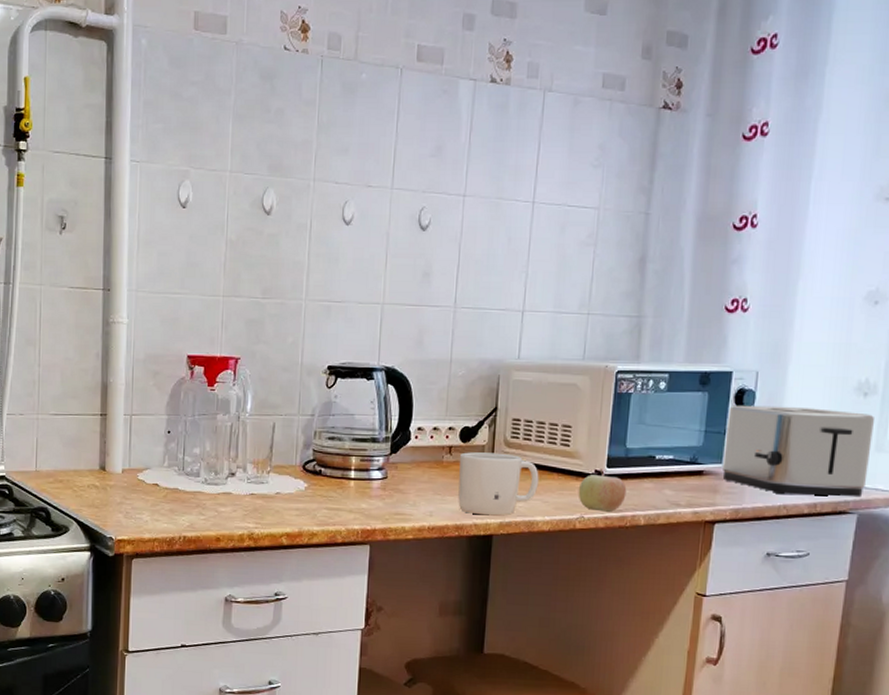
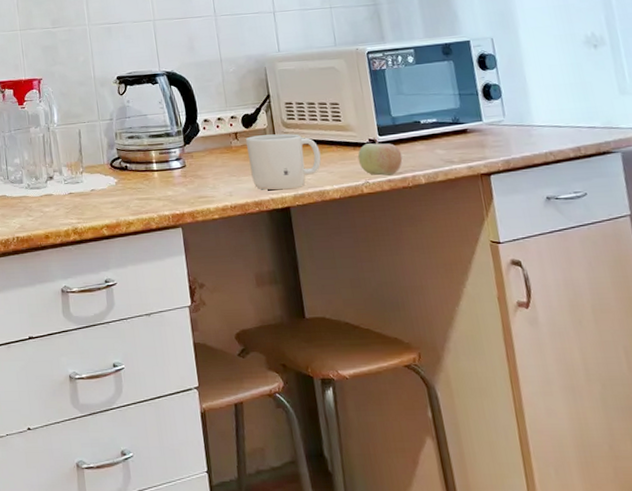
toaster: present [722,405,874,498] -> none [475,62,620,143]

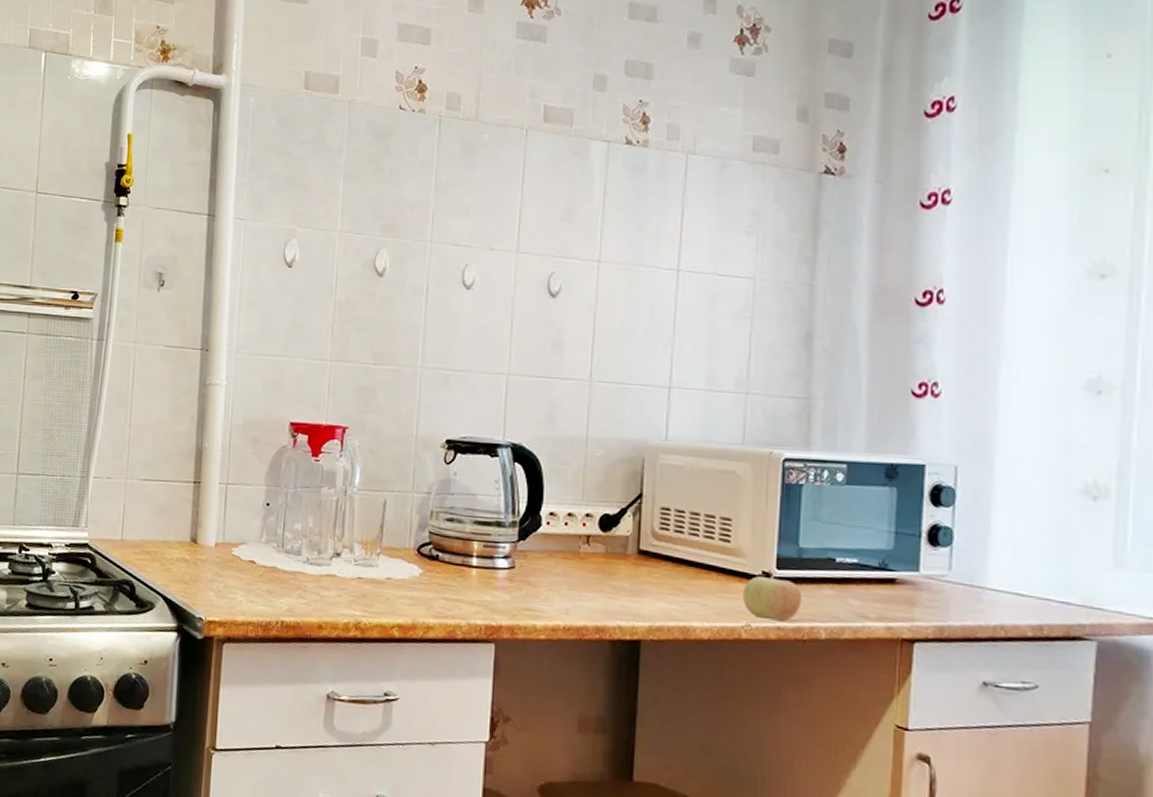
mug: present [245,133,322,191] -> none [598,543,695,620]

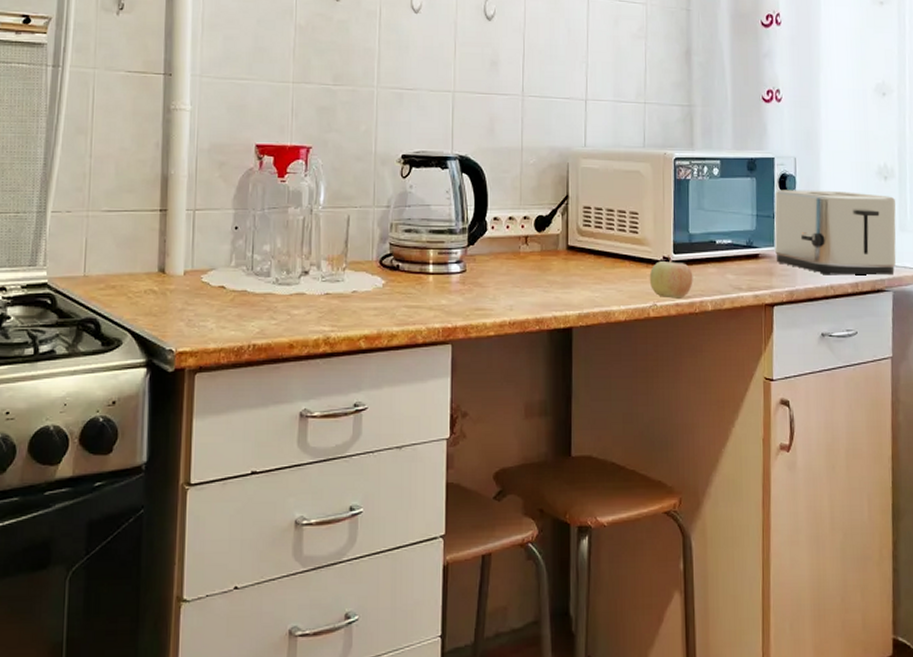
toaster: none [920,503,1108,621] -> present [774,189,896,276]

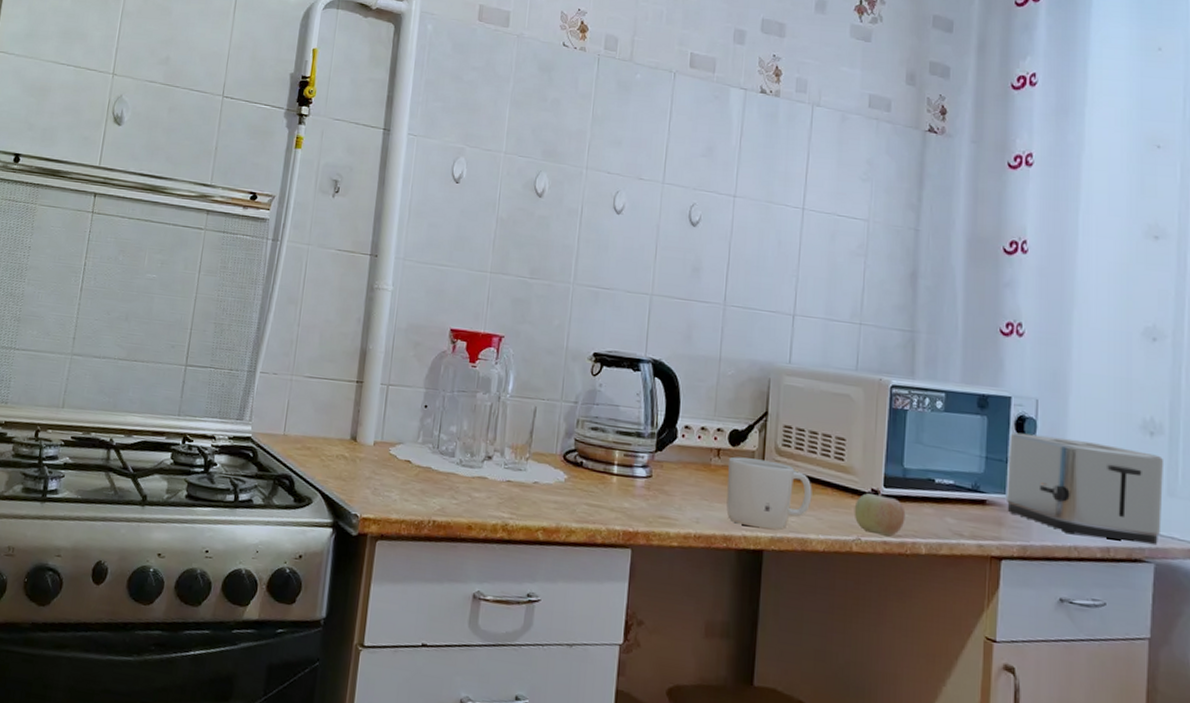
mug: none [535,242,612,307] -> present [726,456,812,531]

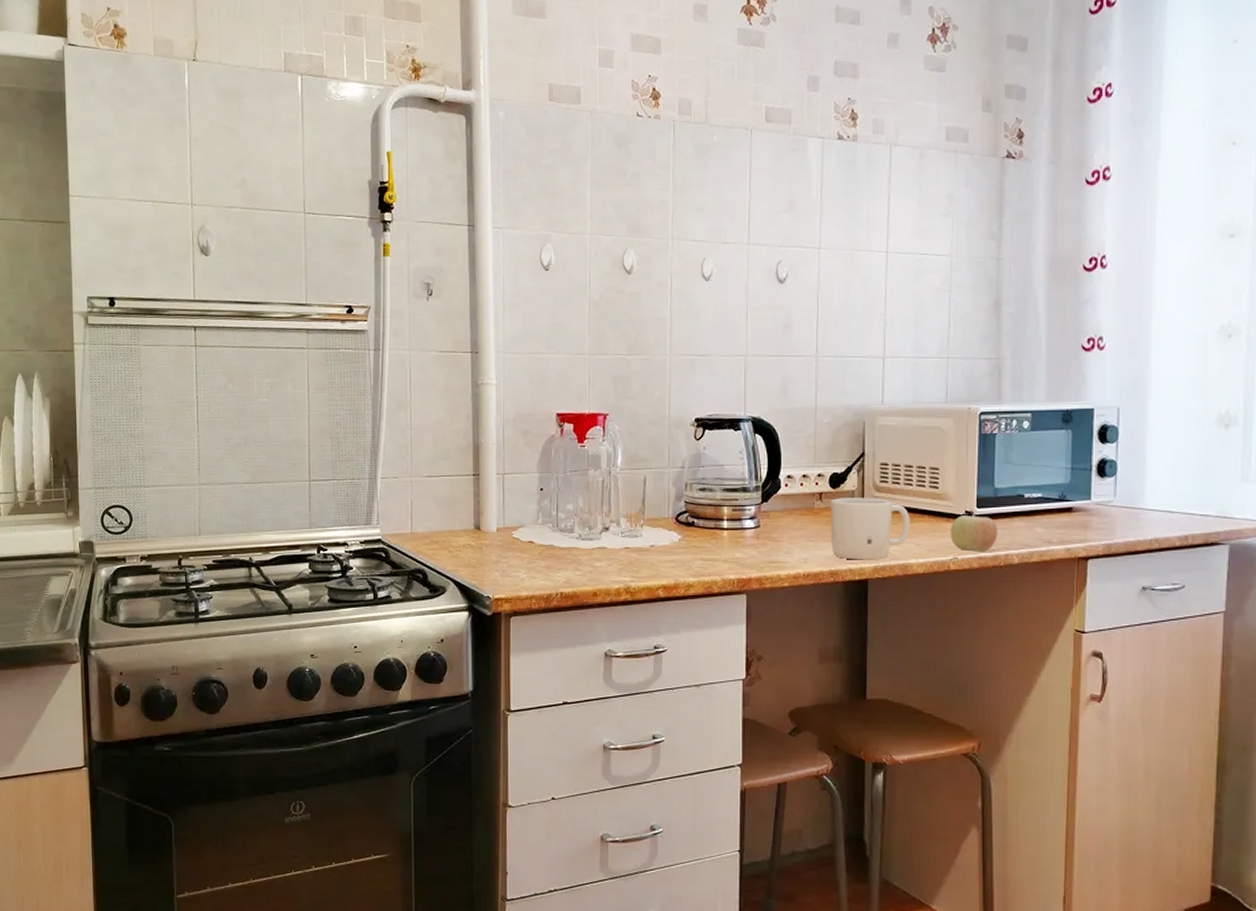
toaster: present [1007,432,1163,546] -> none [1092,440,1237,528]

